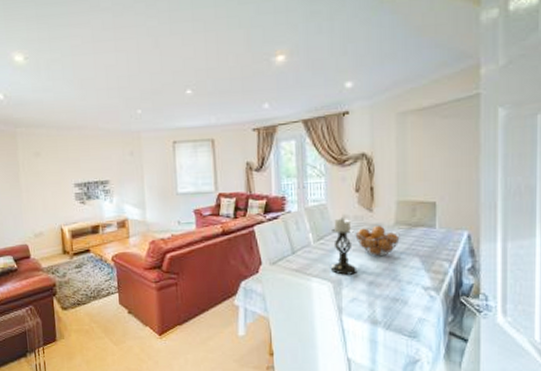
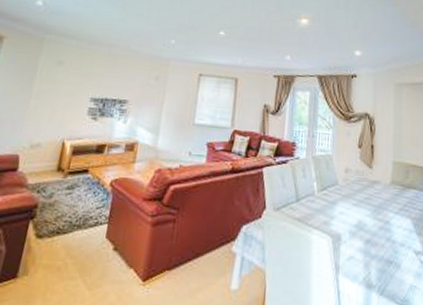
candle holder: present [330,218,358,275] -> none [330,170,356,231]
fruit basket: present [355,226,400,257] -> none [356,183,395,215]

